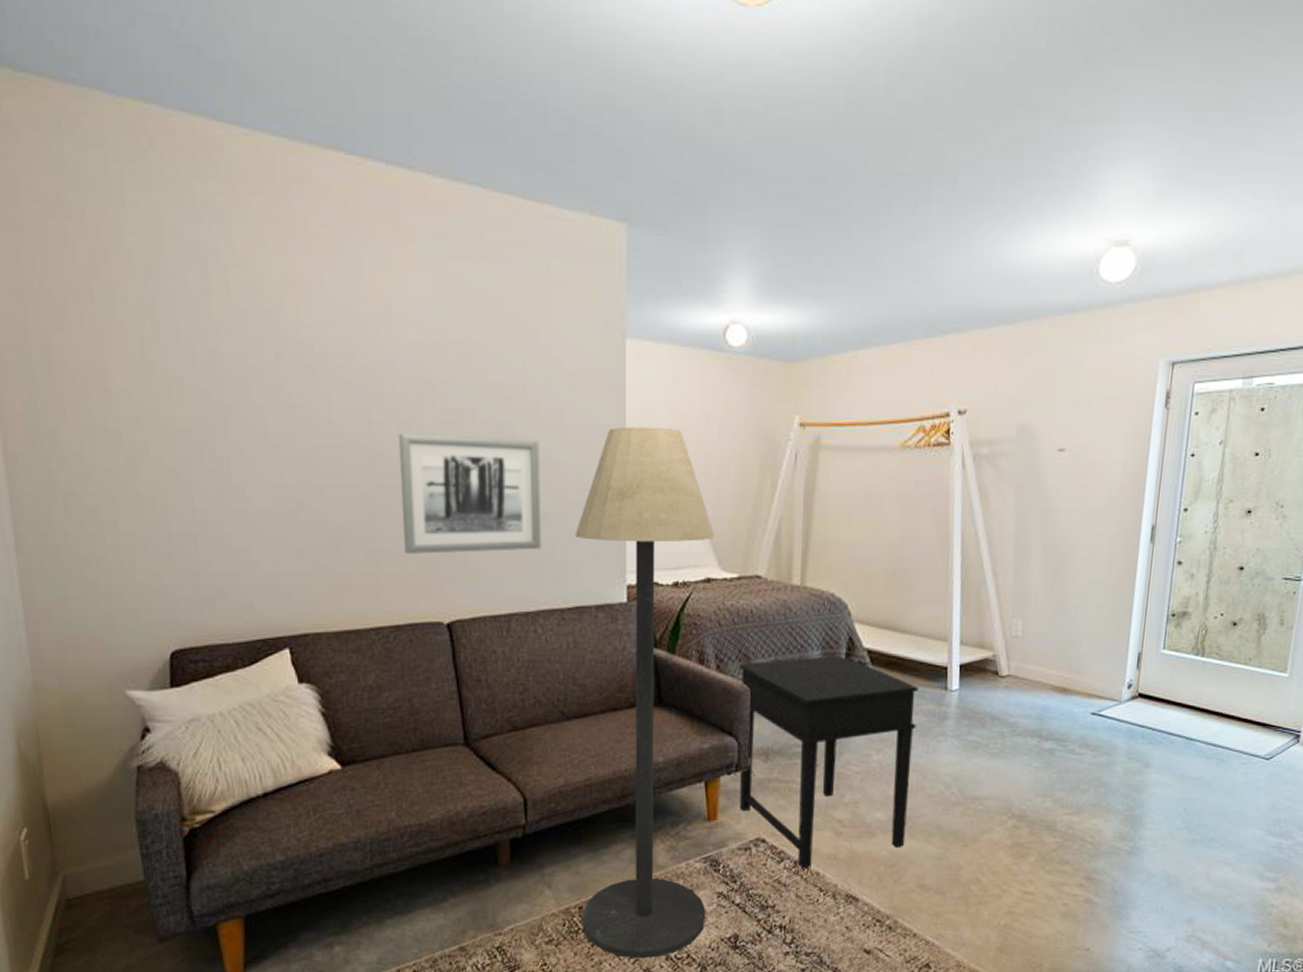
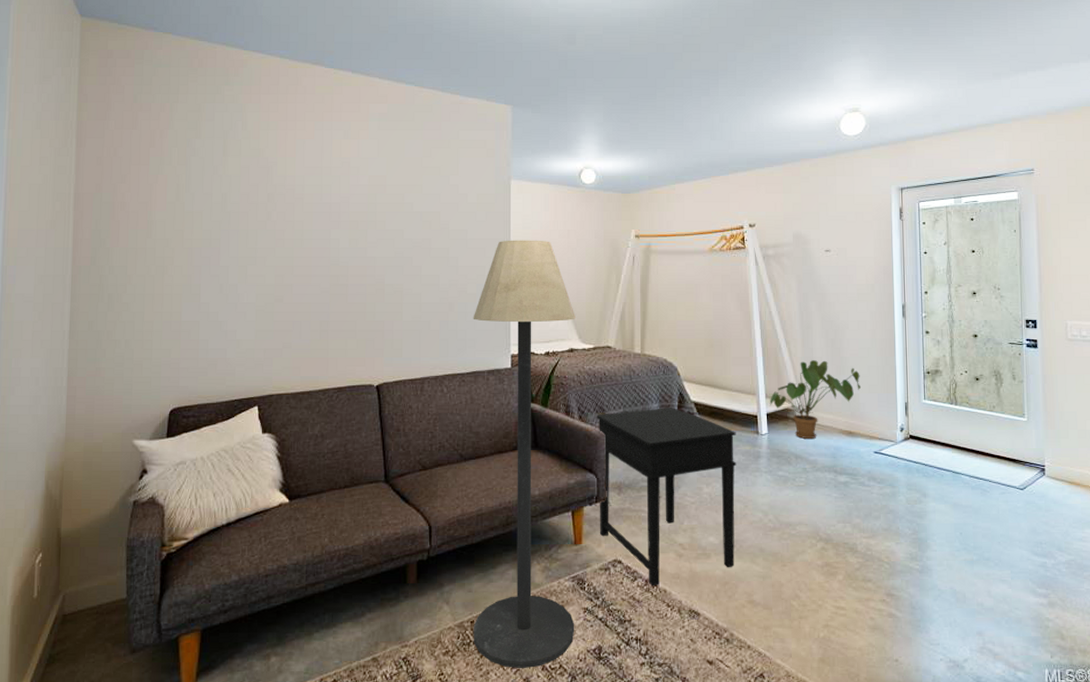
wall art: present [398,434,542,554] -> none [348,247,449,333]
house plant: none [965,597,1085,696] -> present [770,360,862,439]

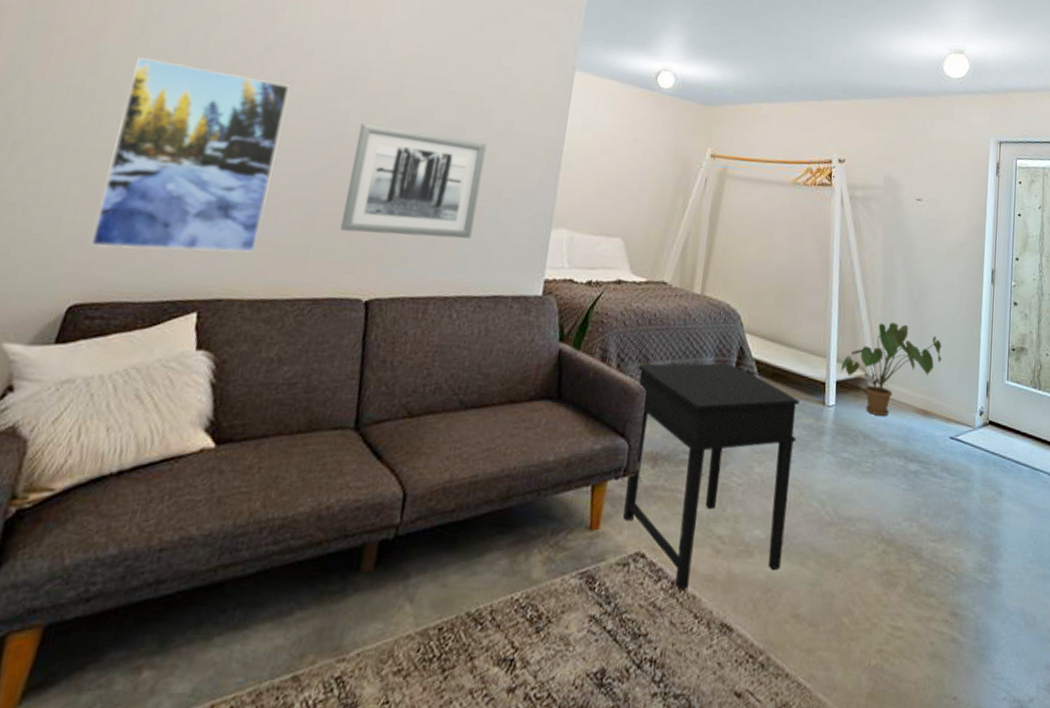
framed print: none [175,218,292,366] -> present [90,57,291,253]
wall art: none [348,247,449,333] -> present [340,123,488,239]
floor lamp: present [473,240,575,669] -> none [438,140,630,698]

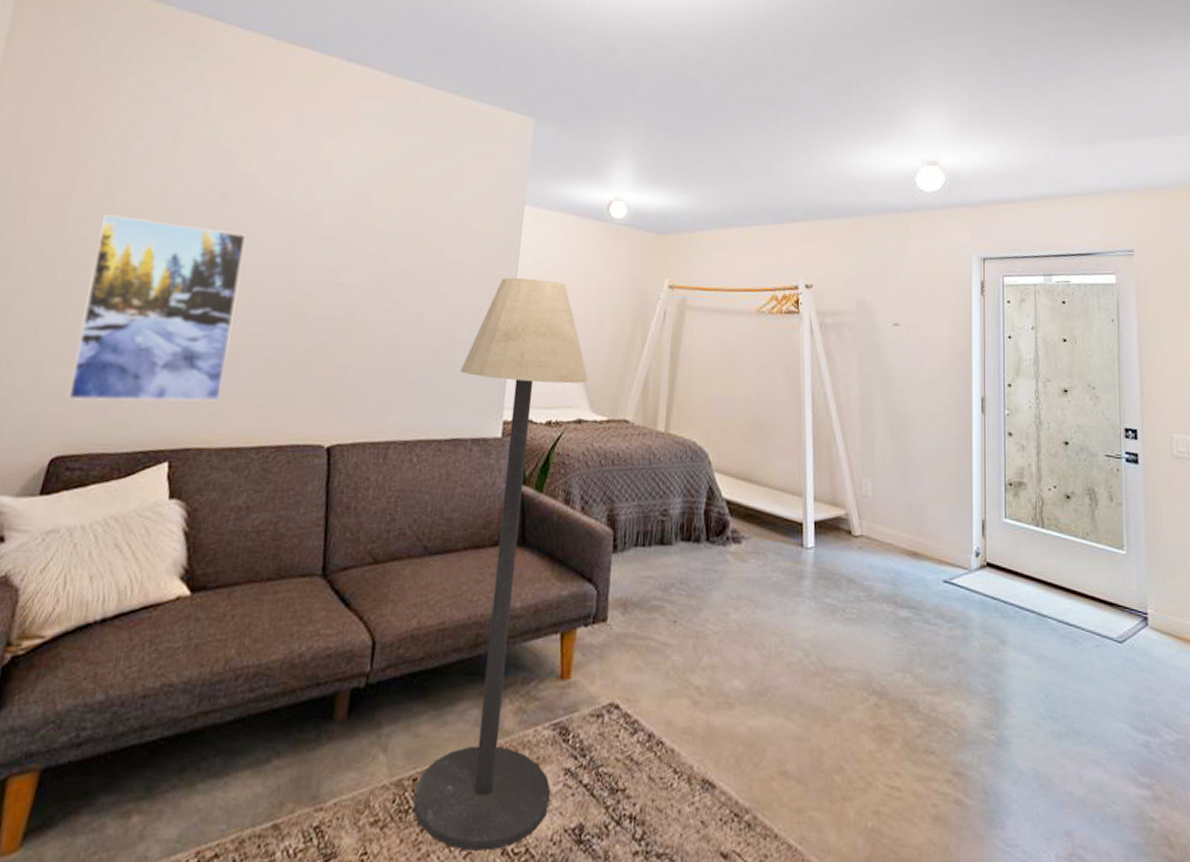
wall art: present [340,123,488,239] -> none [300,269,440,382]
floor lamp: none [438,140,630,698] -> present [413,277,588,852]
side table: present [623,363,800,591] -> none [594,503,776,744]
house plant: present [841,322,942,416] -> none [819,457,931,558]

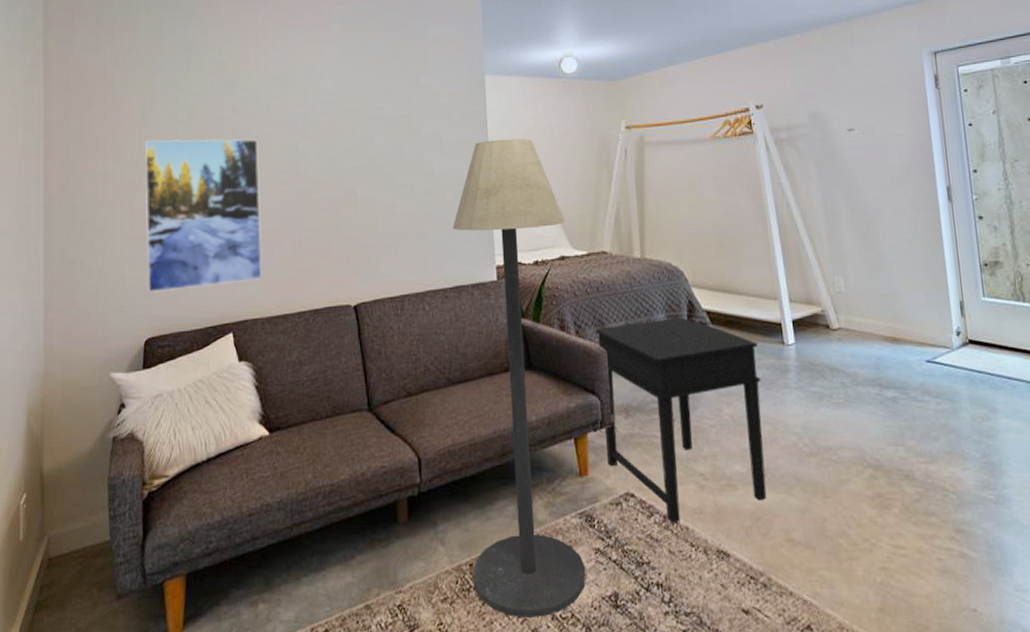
side table: none [594,503,776,744] -> present [595,316,767,523]

